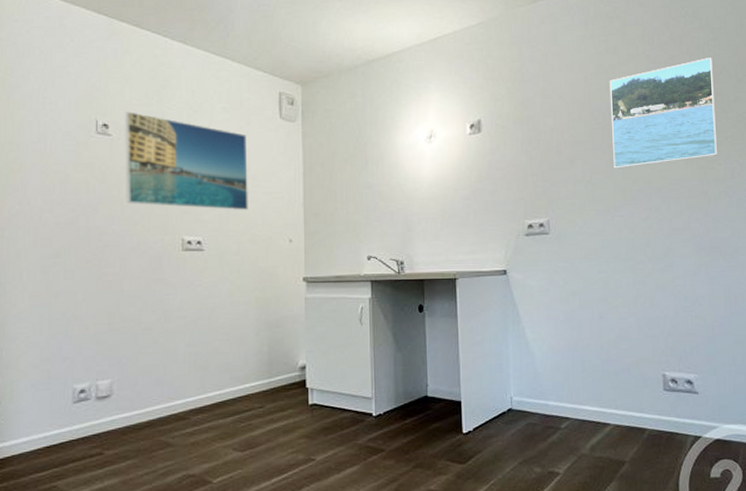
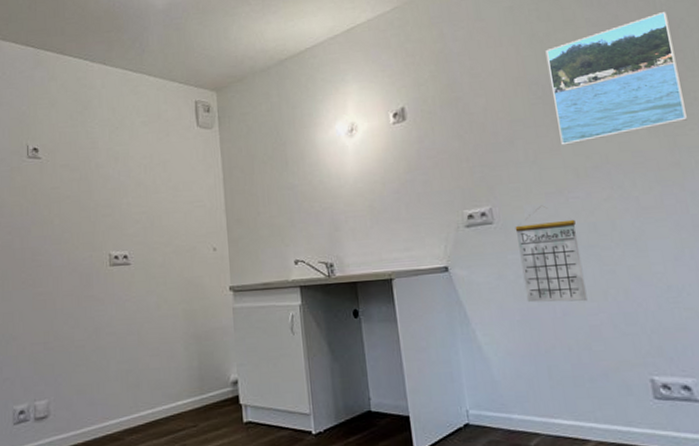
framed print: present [125,111,248,211] -> none [53,134,171,224]
calendar: none [567,220,621,307] -> present [515,205,588,303]

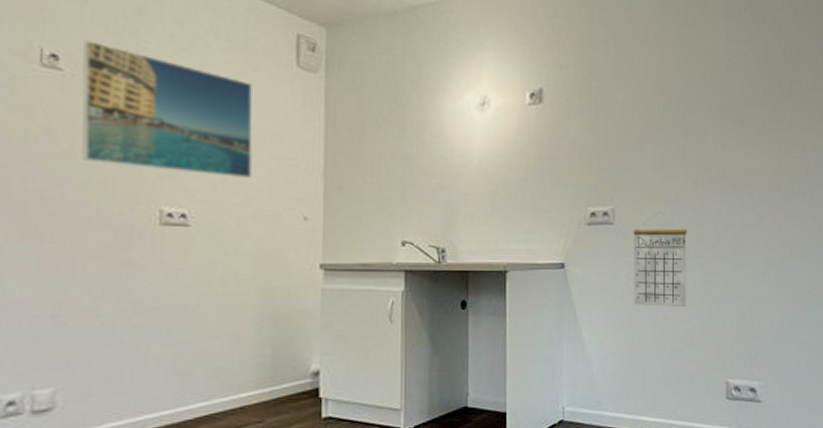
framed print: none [53,134,171,224] -> present [81,40,253,179]
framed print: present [545,12,688,146] -> none [686,41,794,155]

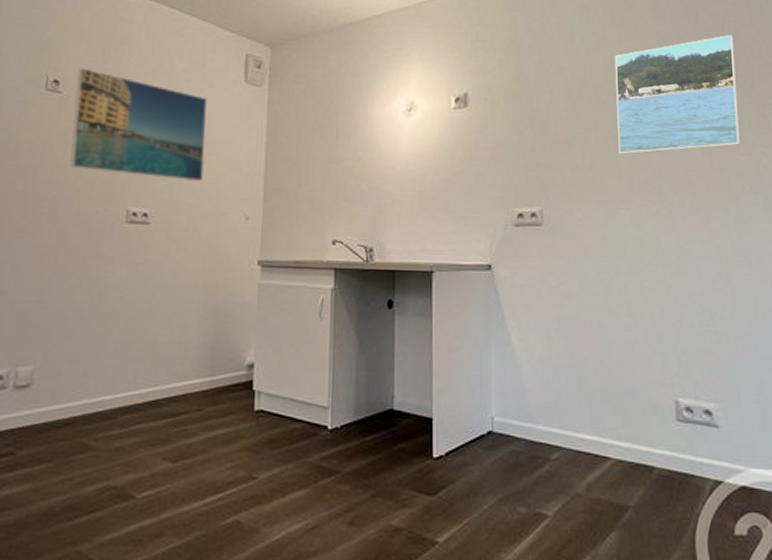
calendar: present [633,211,687,308] -> none [563,212,625,316]
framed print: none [686,41,794,155] -> present [614,35,741,155]

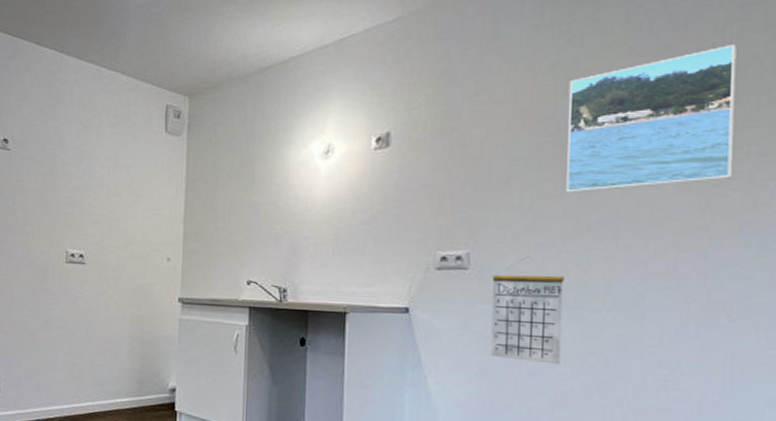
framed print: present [69,68,207,182] -> none [19,127,132,227]
calendar: none [563,212,625,316] -> present [490,256,564,365]

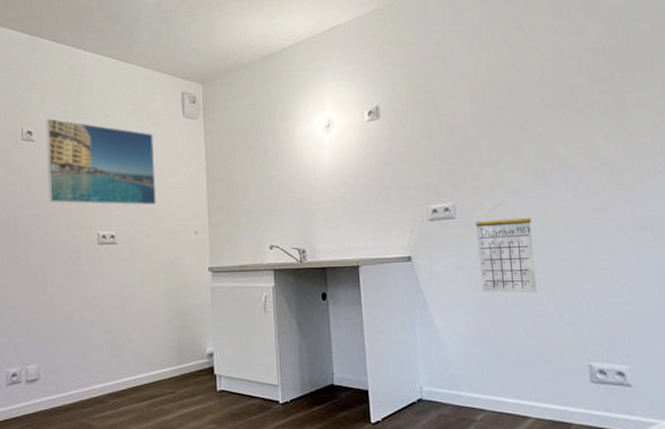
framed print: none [19,127,132,227] -> present [46,118,156,206]
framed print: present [566,45,736,193] -> none [514,24,643,148]

